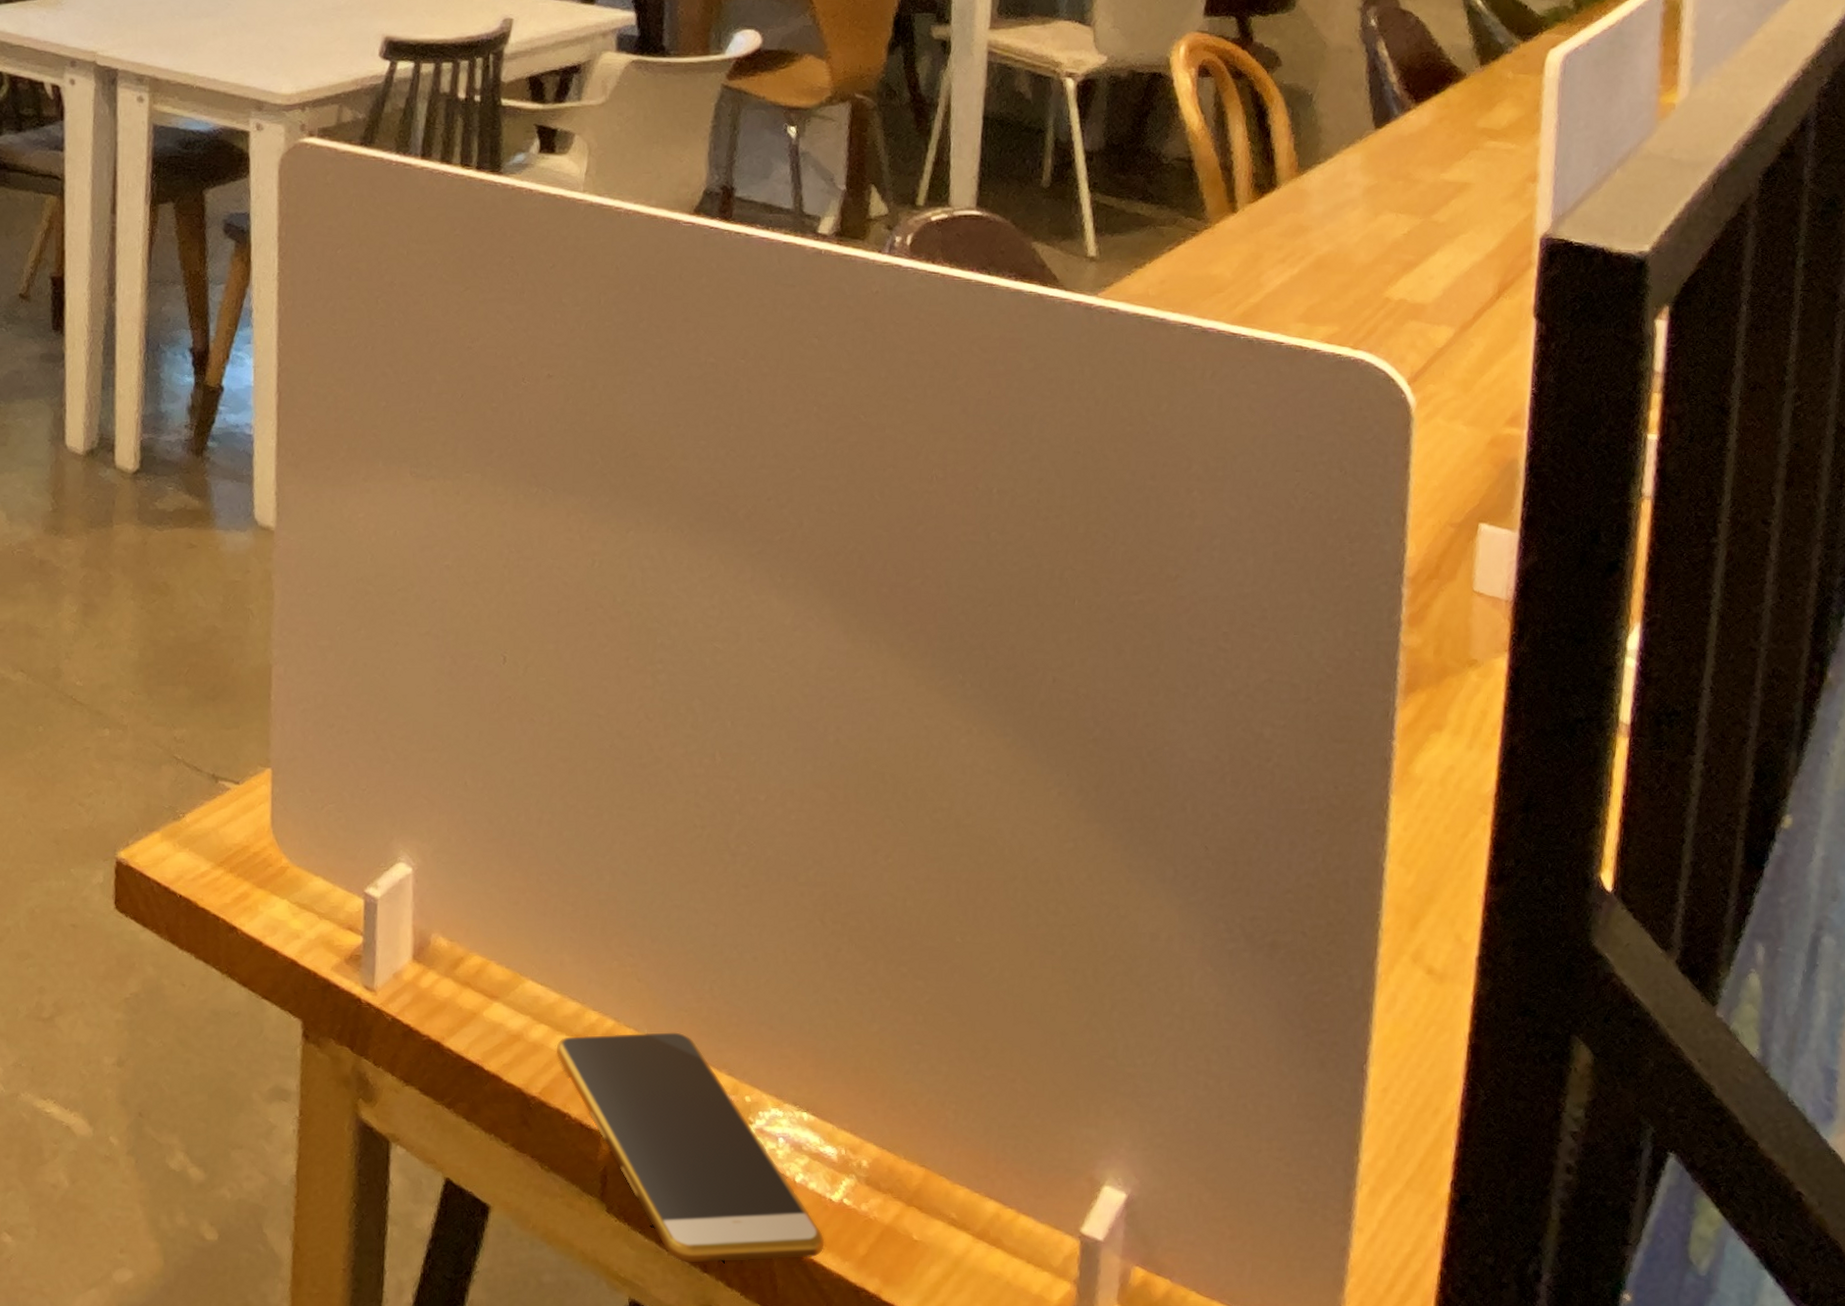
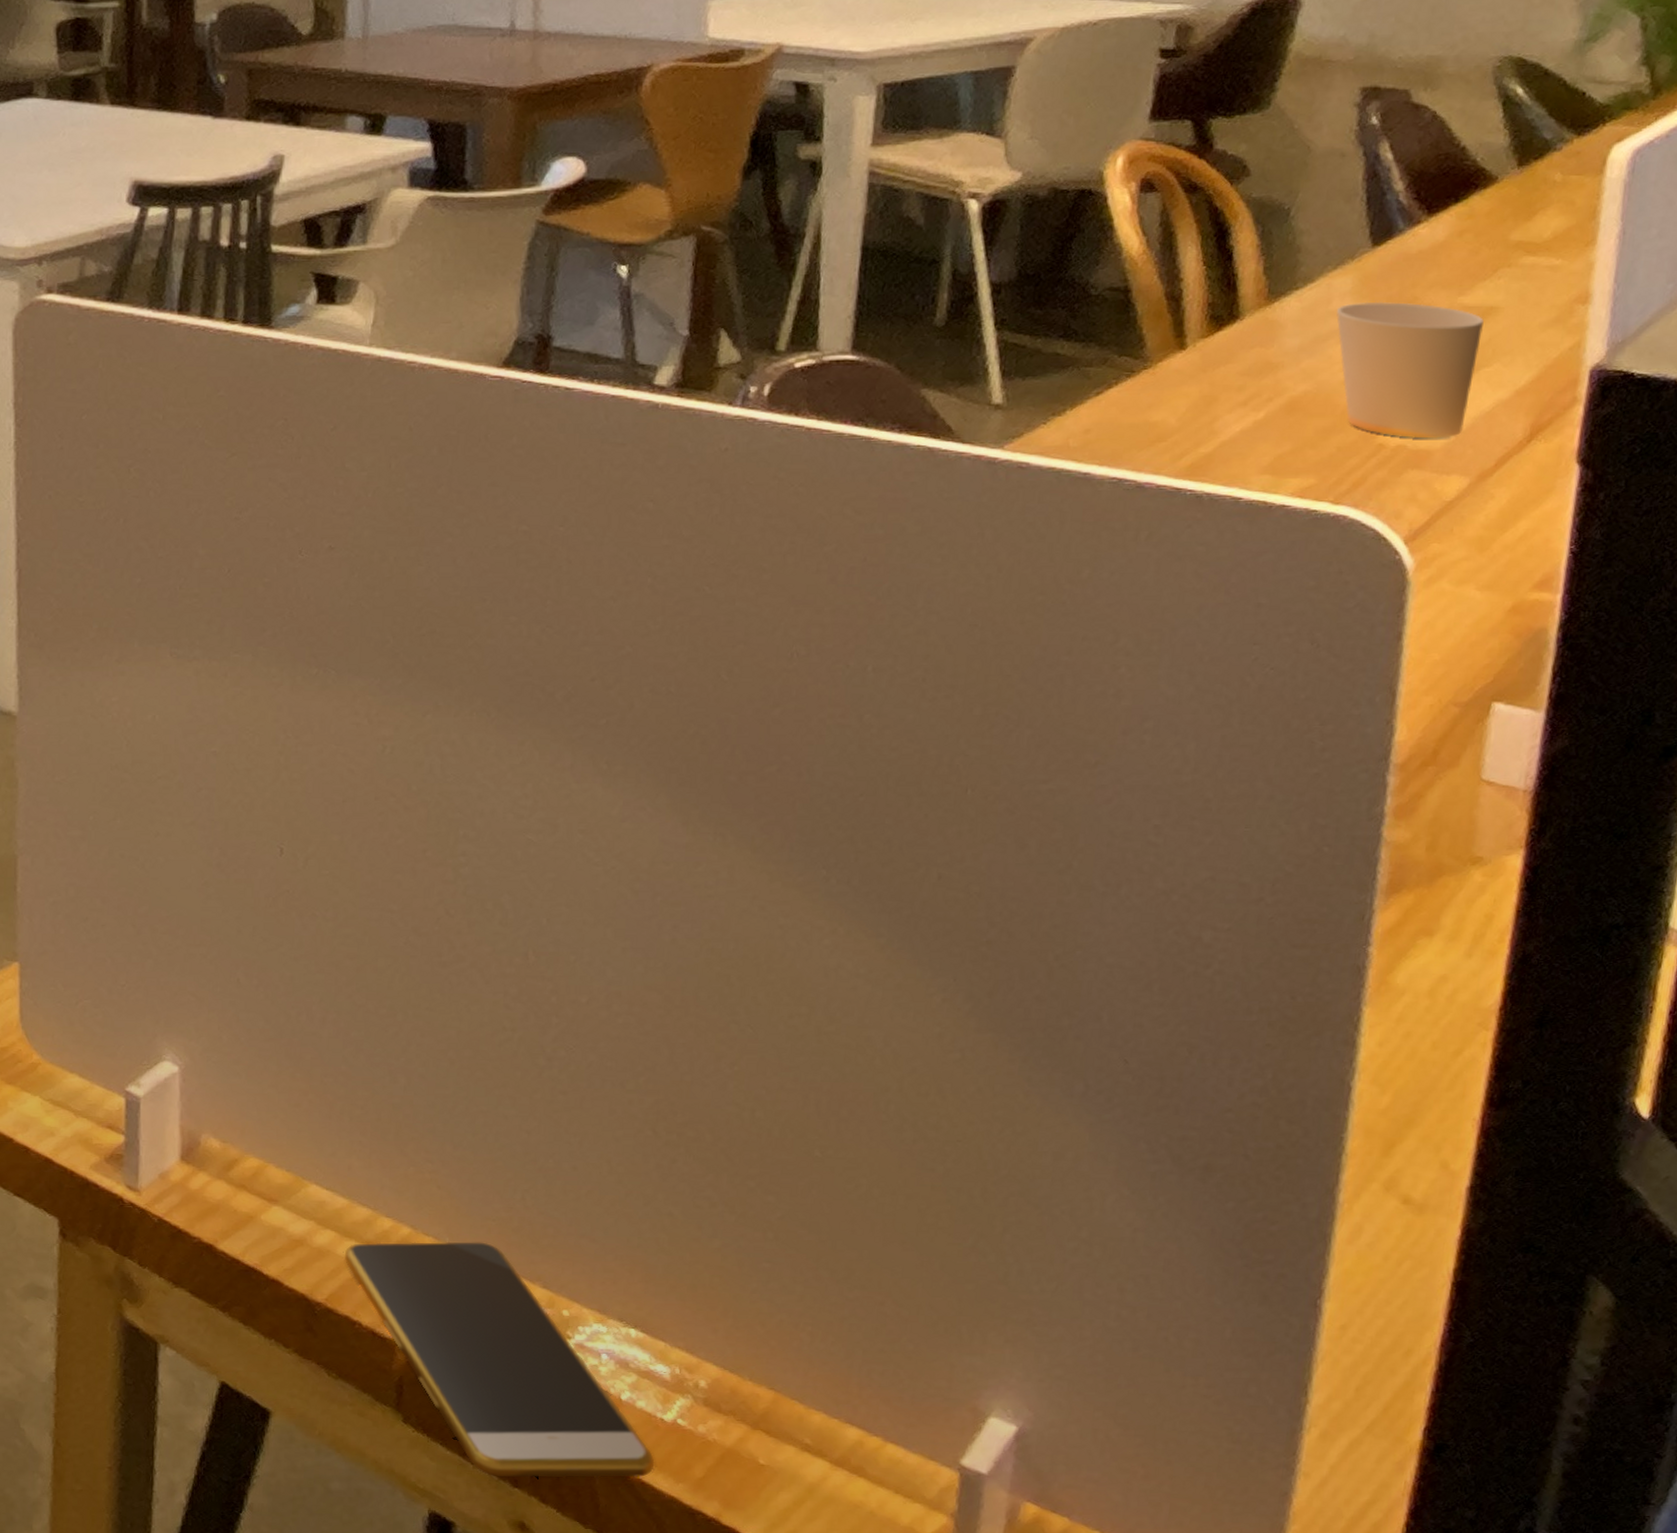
dixie cup: none [1350,175,1460,294] -> present [1336,301,1484,439]

